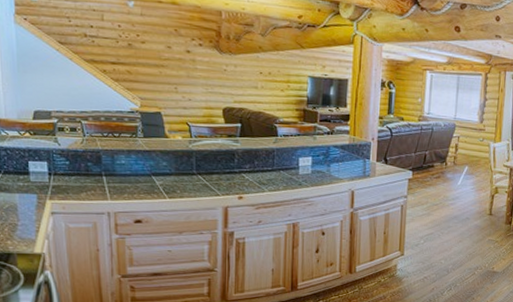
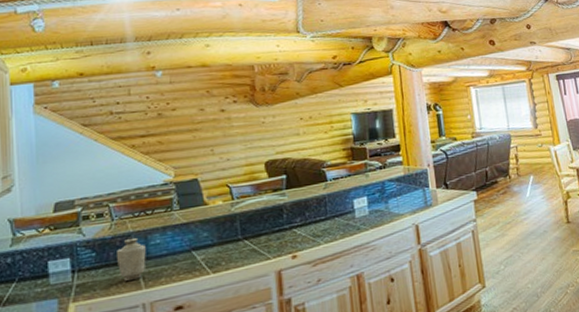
vase: none [87,154,112,191] -> present [117,237,146,281]

